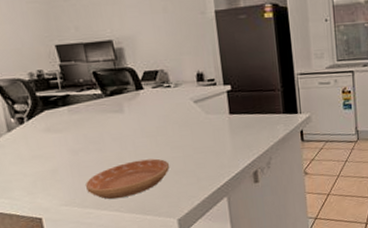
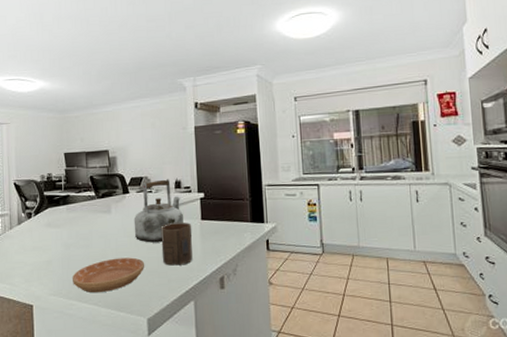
kettle: none [151,71,210,142] -> present [133,179,183,243]
cup: none [184,118,223,164] -> present [160,222,193,266]

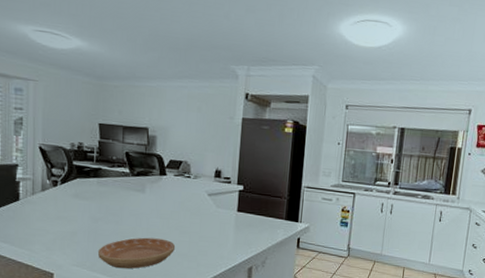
kettle: present [133,179,183,243] -> none [167,166,220,228]
cup: present [160,222,193,266] -> none [193,210,228,252]

